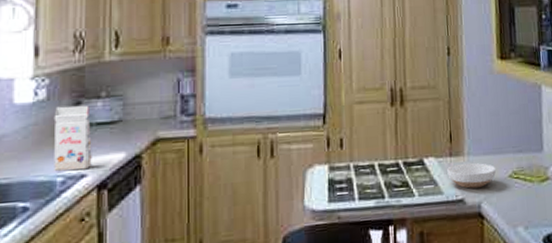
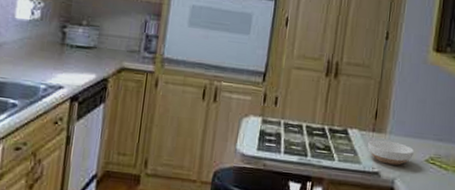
gift box: present [53,105,92,171] -> none [39,26,72,83]

